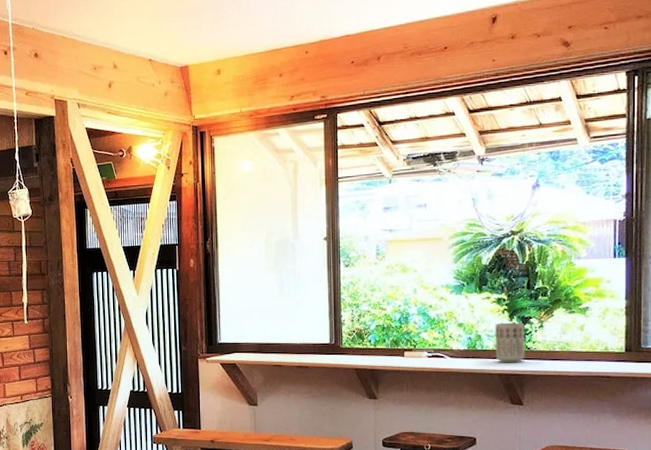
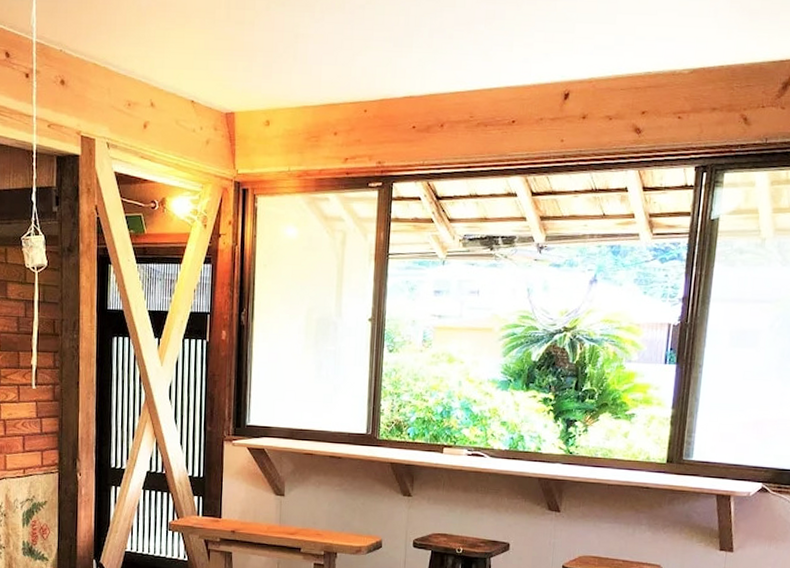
cup: present [495,322,525,363] -> none [536,424,569,467]

